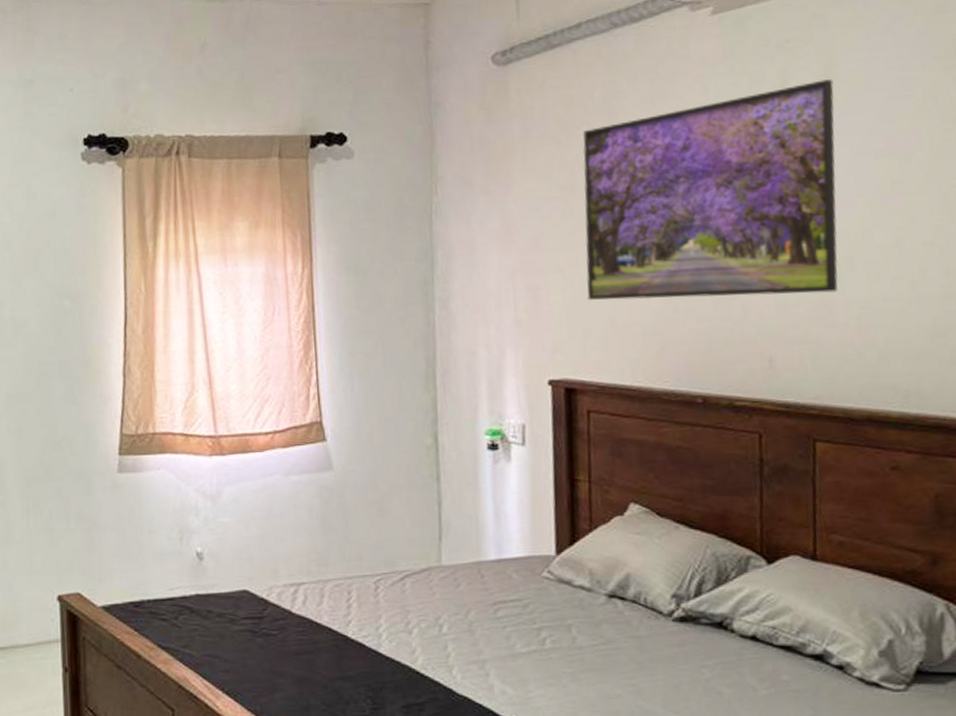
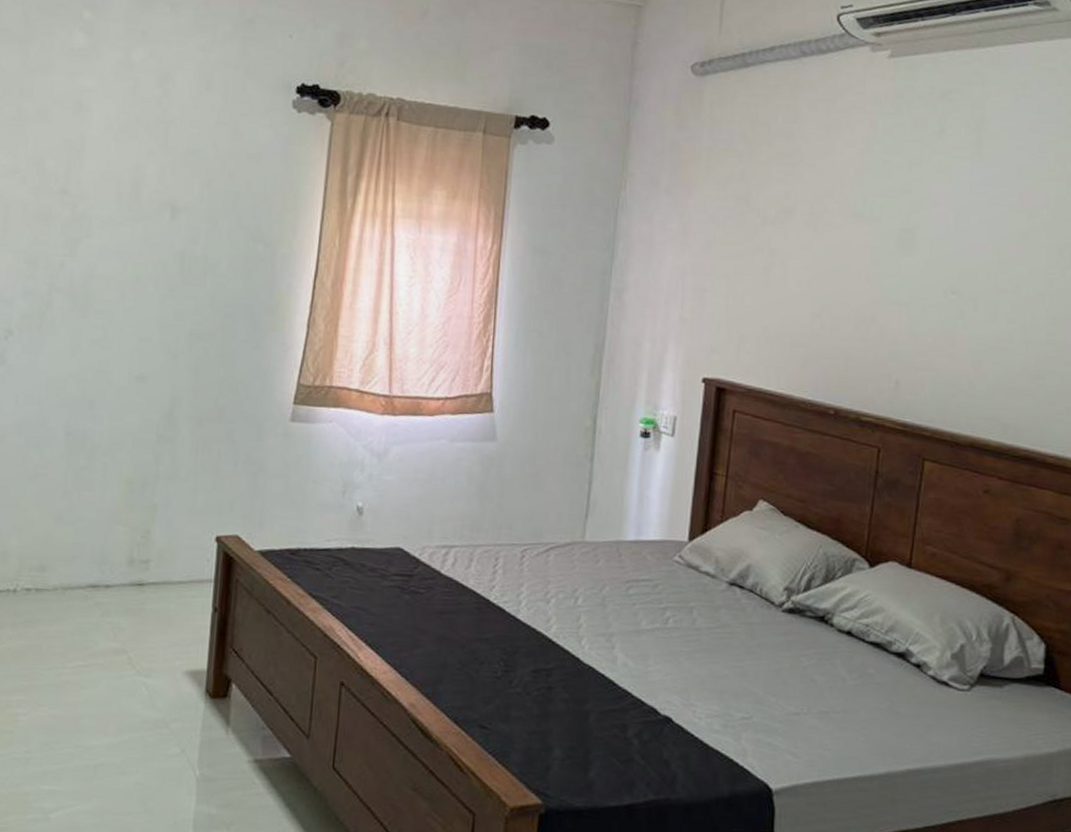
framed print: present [582,79,838,300] -> none [747,132,983,327]

